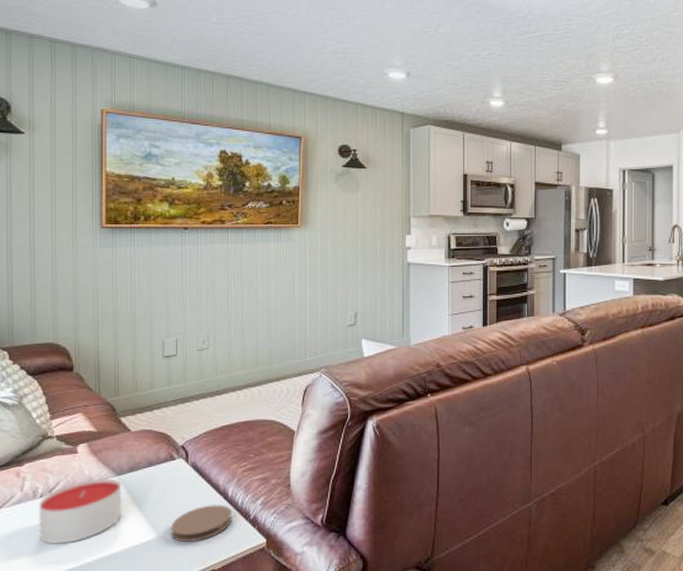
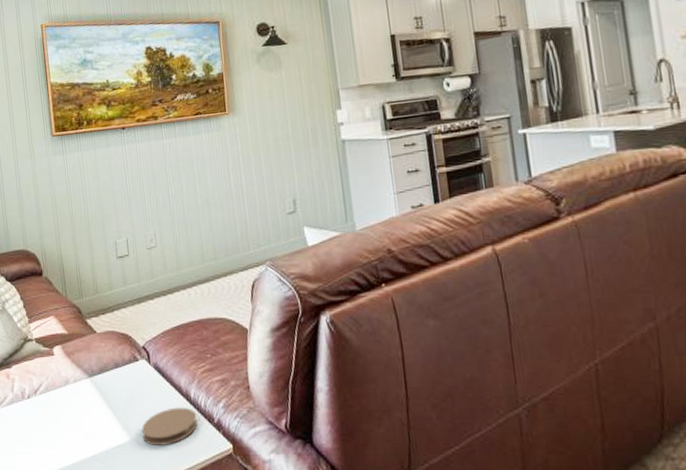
candle: present [38,478,122,544] -> none [27,380,97,444]

